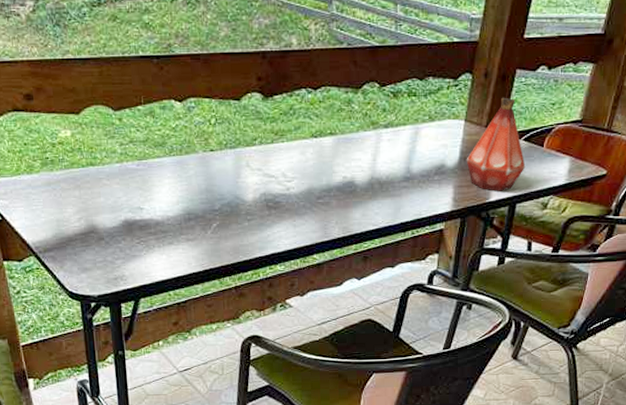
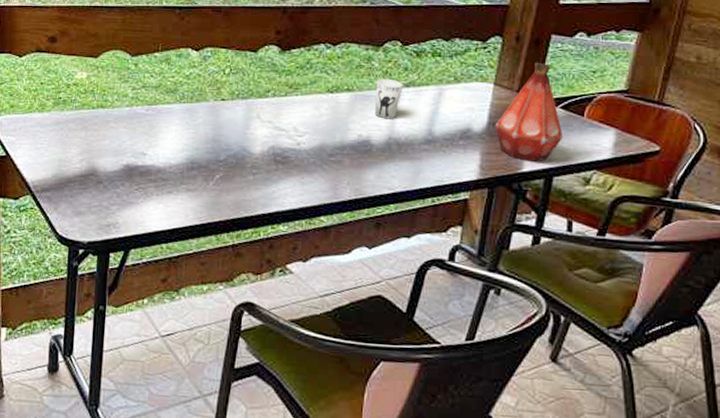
cup: none [357,120,382,160] -> present [375,78,403,119]

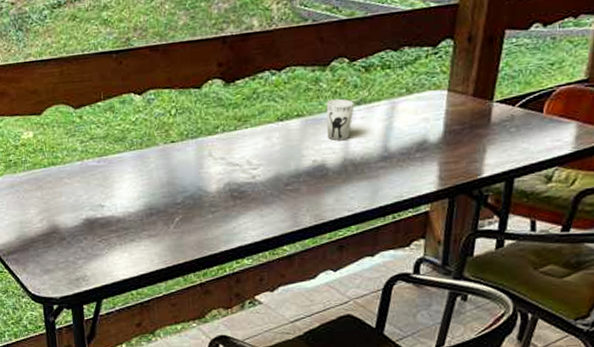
bottle: present [495,62,564,162] -> none [451,61,523,166]

